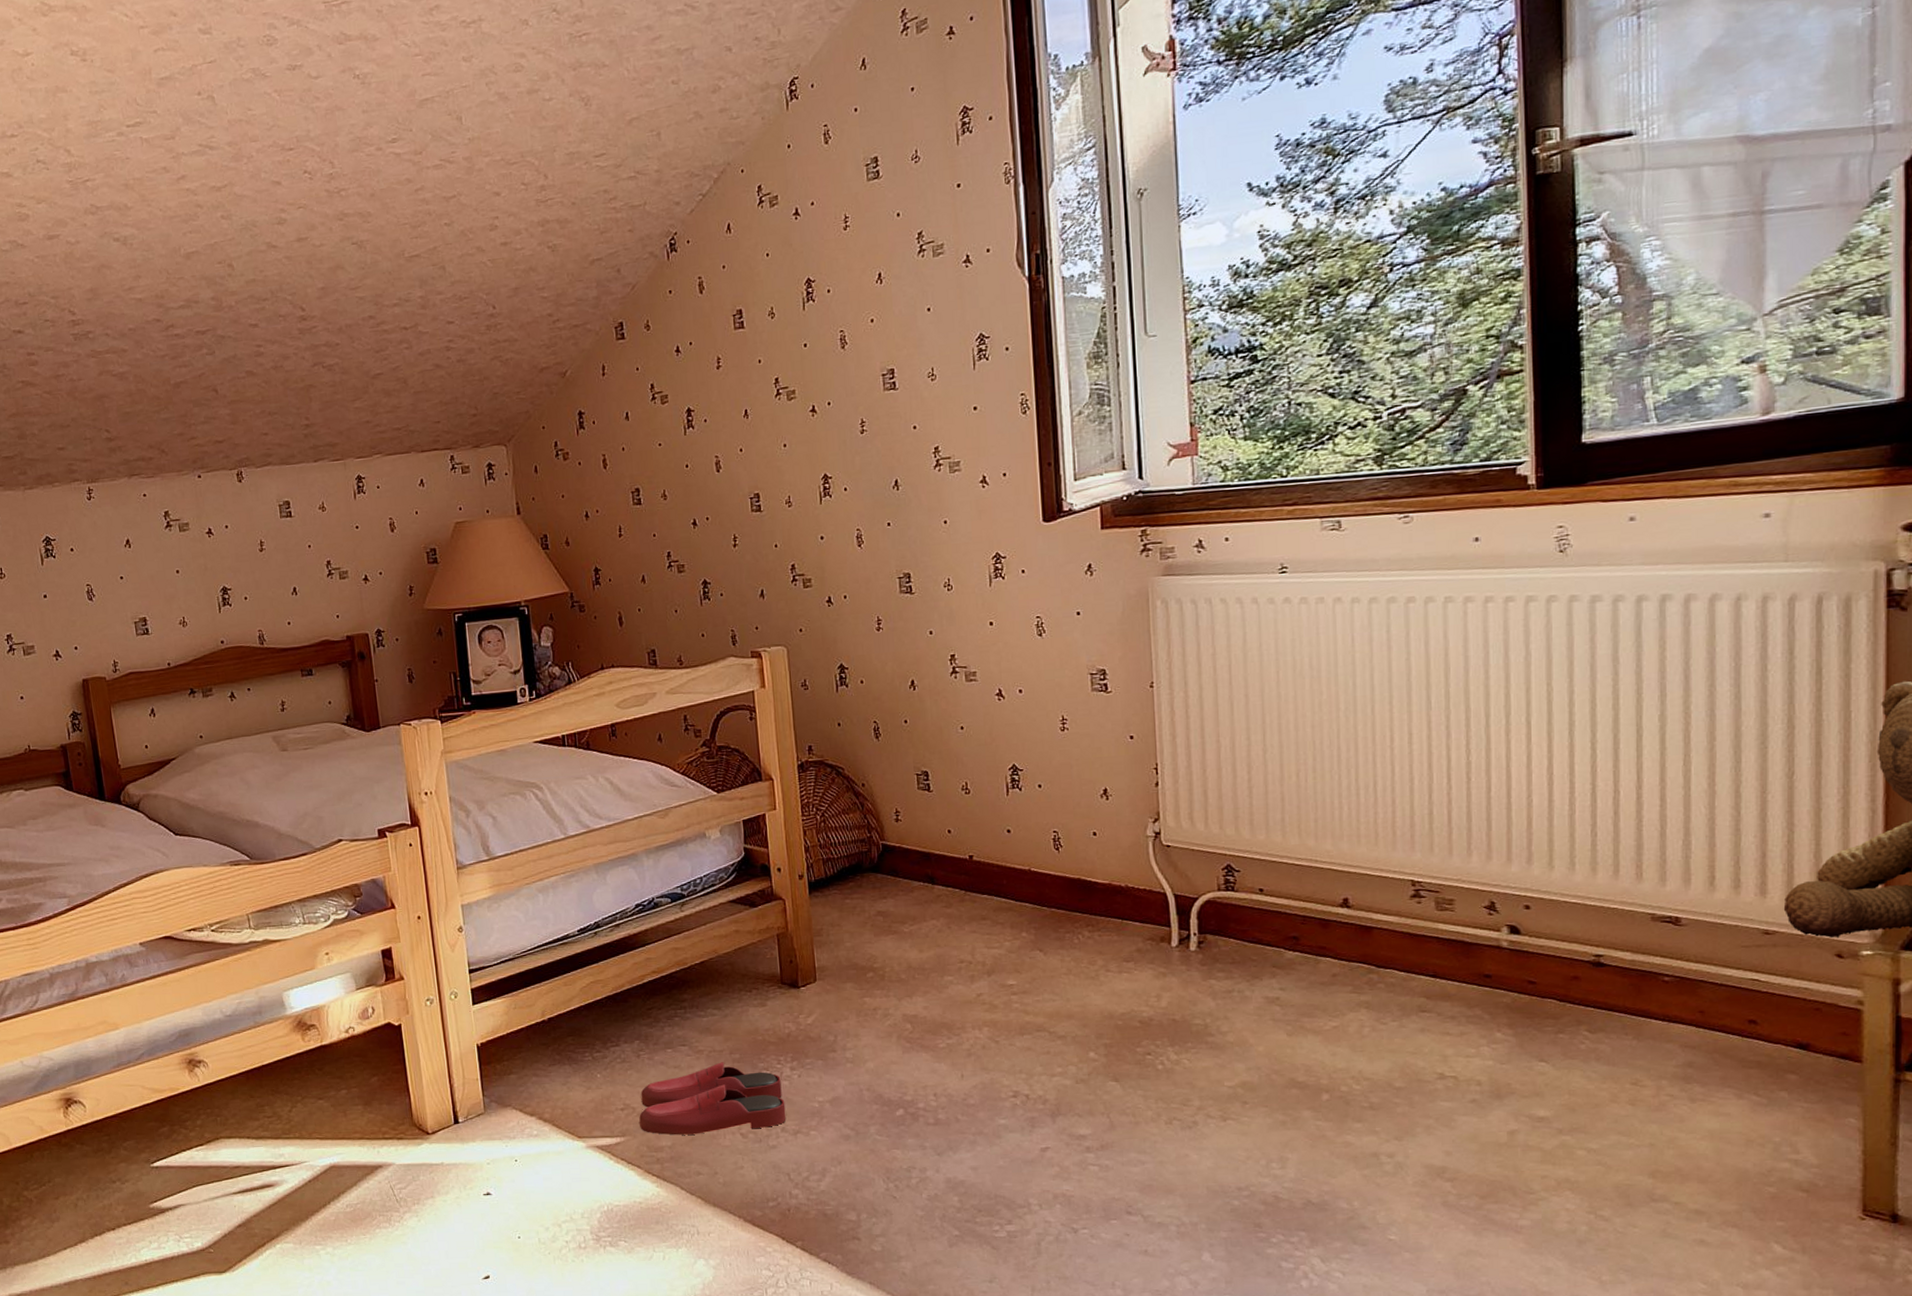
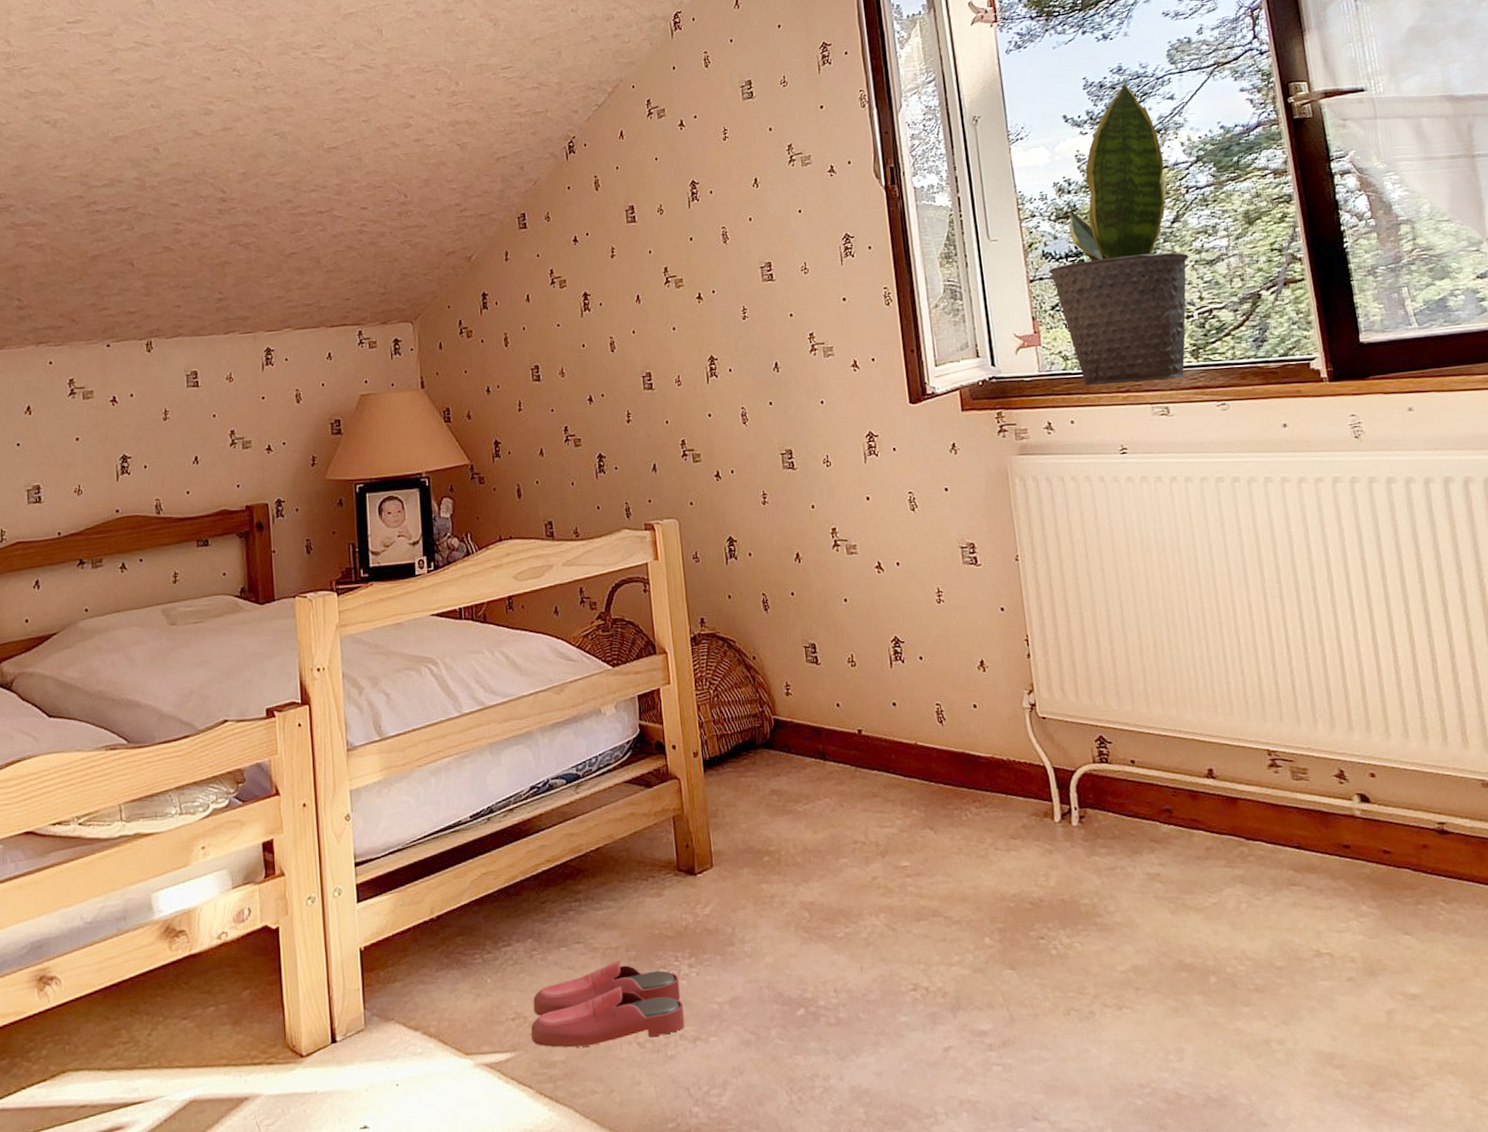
potted plant: none [1213,139,1384,499] -> present [1048,83,1189,386]

